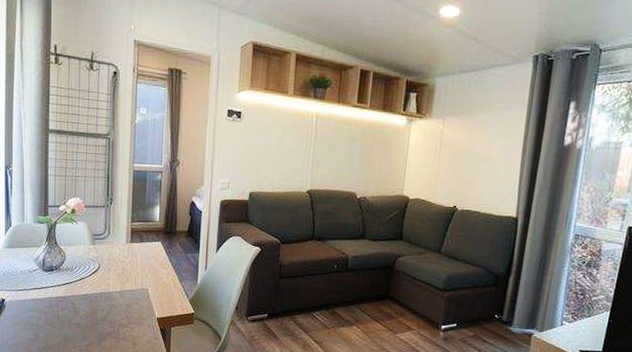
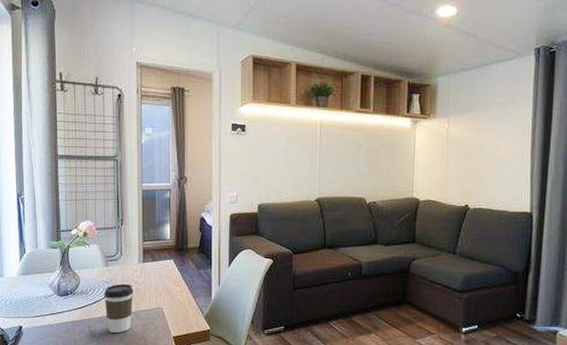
coffee cup: none [89,262,120,311] -> present [104,283,134,333]

